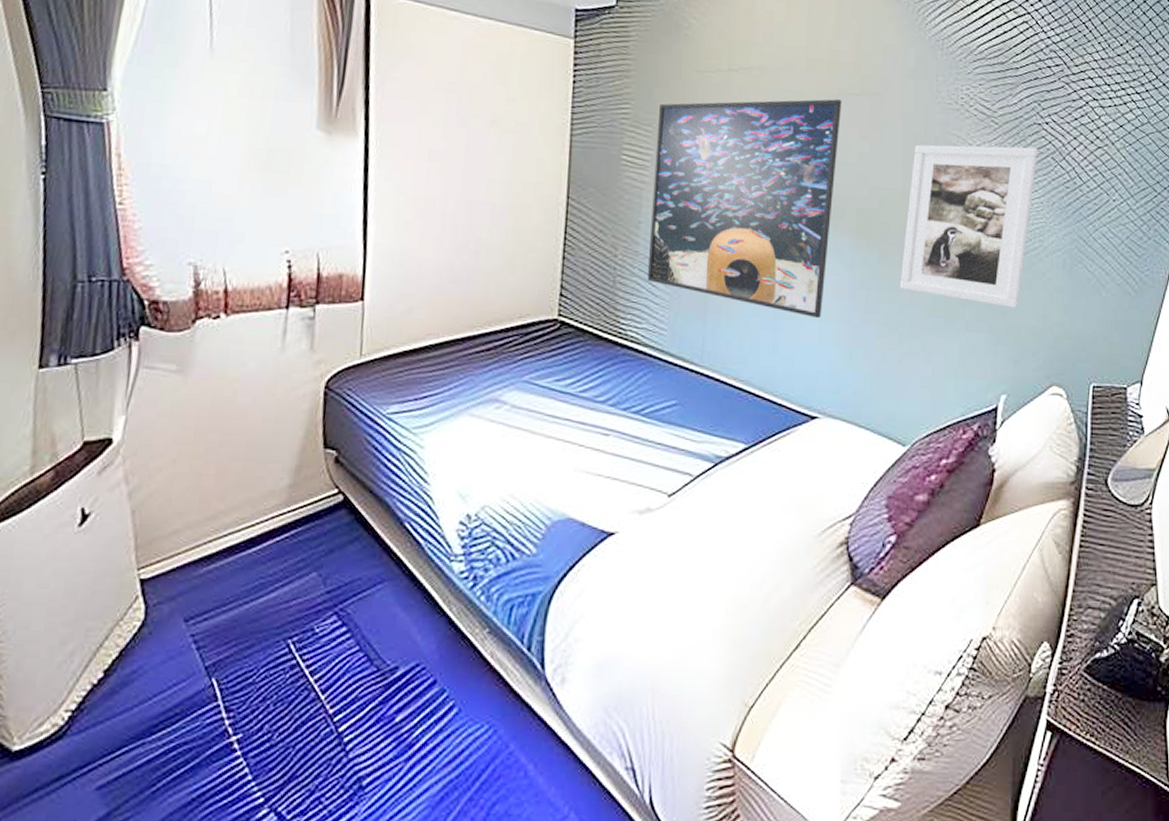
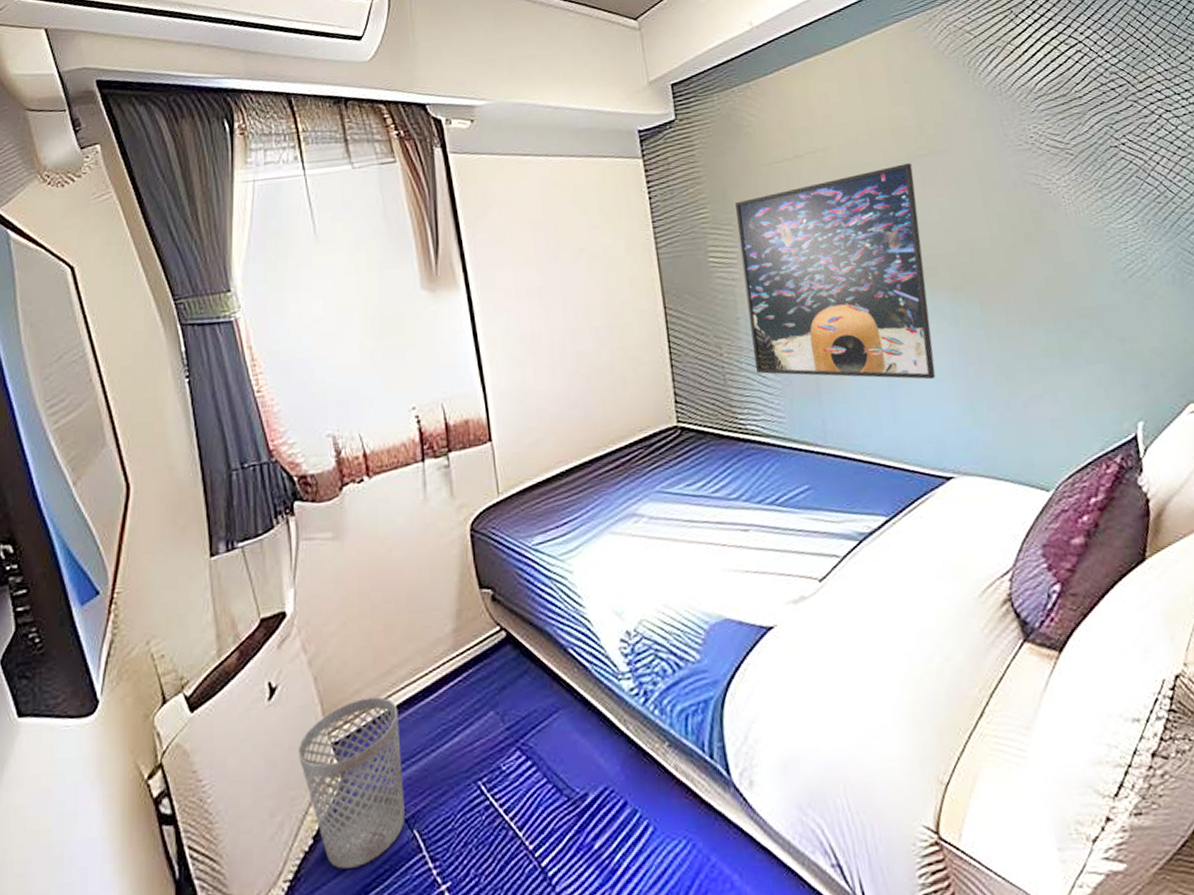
wastebasket: none [102,539,217,707] -> present [298,696,405,869]
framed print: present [899,144,1039,308] -> none [993,170,1136,335]

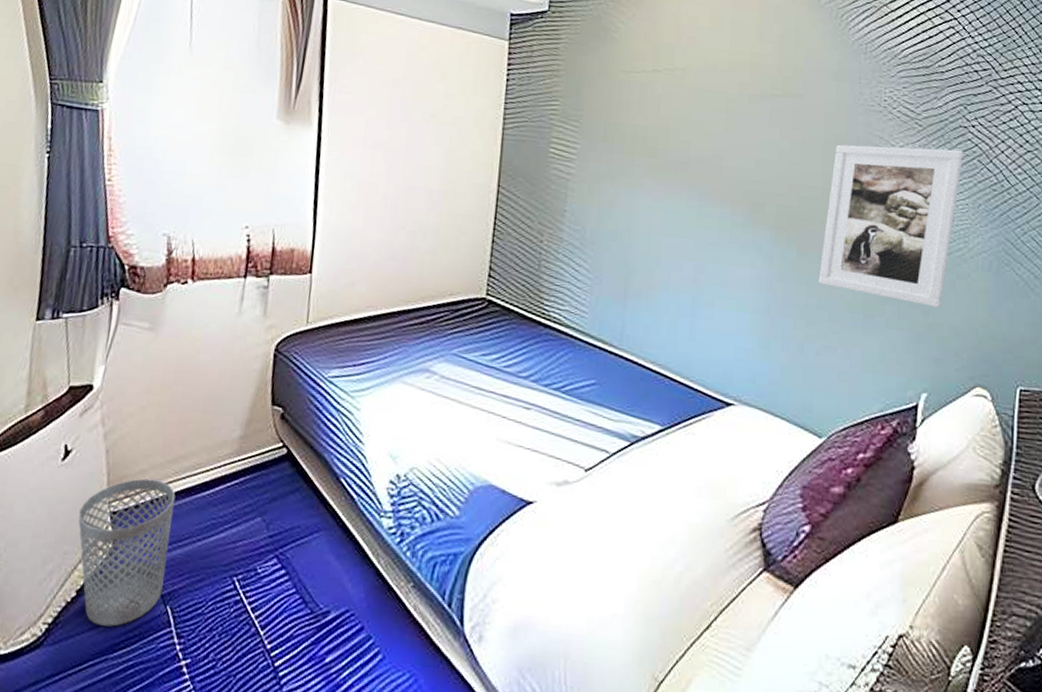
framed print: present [735,163,936,380] -> none [570,99,763,309]
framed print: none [993,170,1136,335] -> present [818,144,964,308]

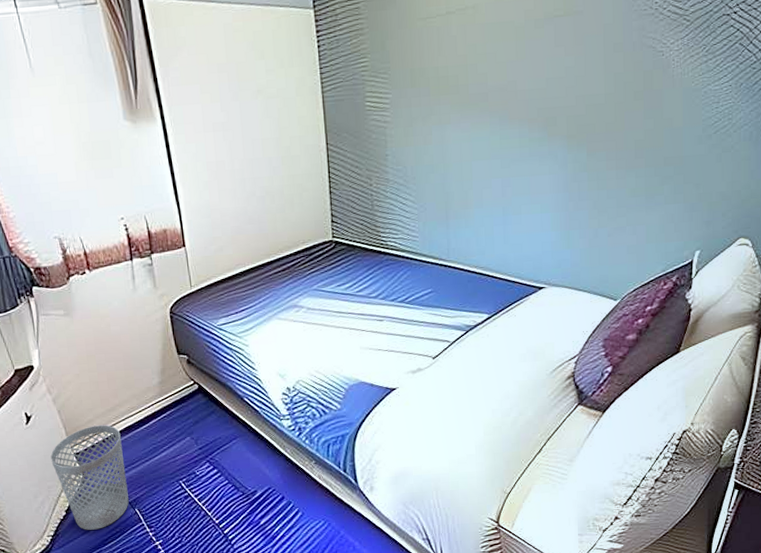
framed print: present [818,144,964,308] -> none [606,37,728,180]

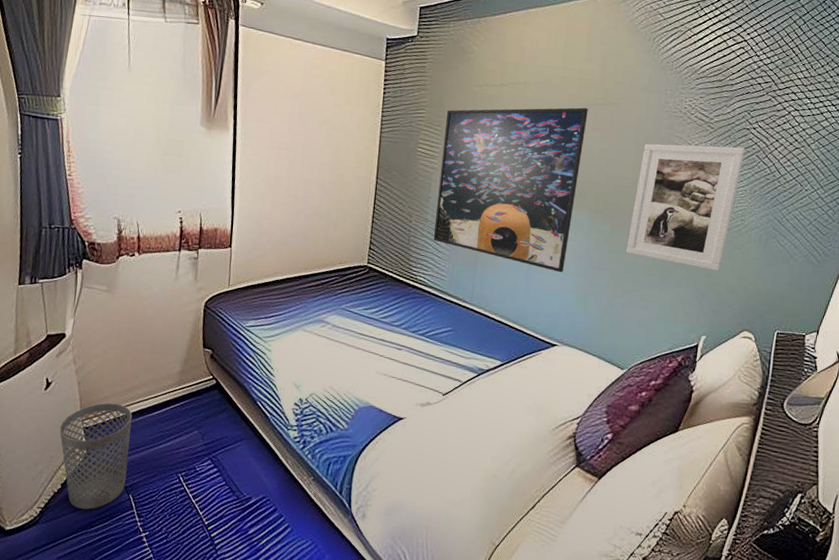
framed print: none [391,23,548,211] -> present [433,107,588,273]
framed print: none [606,37,728,180] -> present [626,143,746,271]

